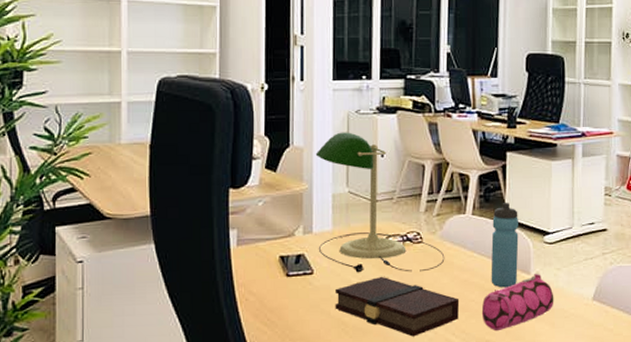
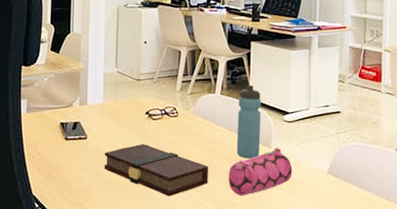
desk lamp: present [315,132,445,273] -> none [91,22,197,141]

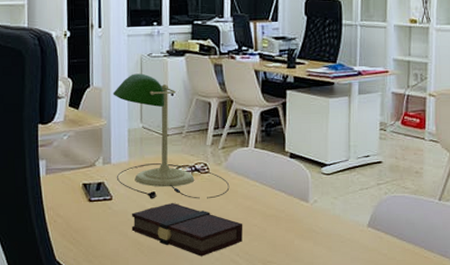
desk lamp: none [91,22,197,141] -> present [112,73,230,199]
pencil case: present [229,148,293,197] -> none [264,202,331,254]
water bottle: present [236,84,261,159] -> none [272,136,298,214]

